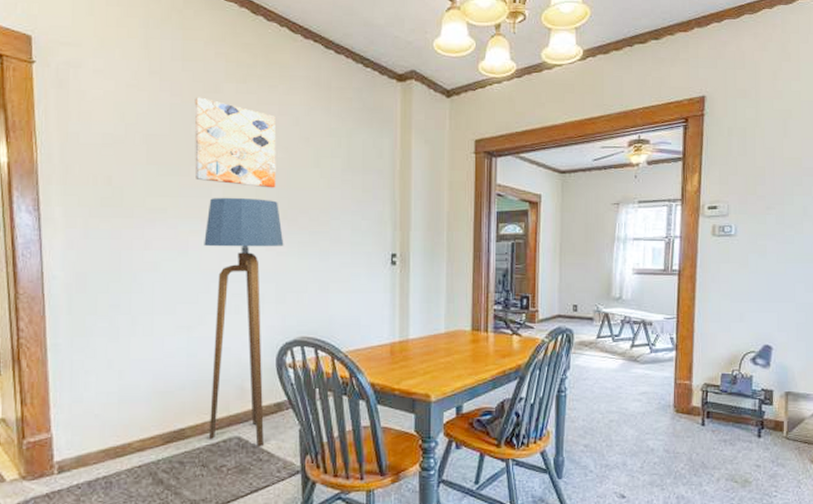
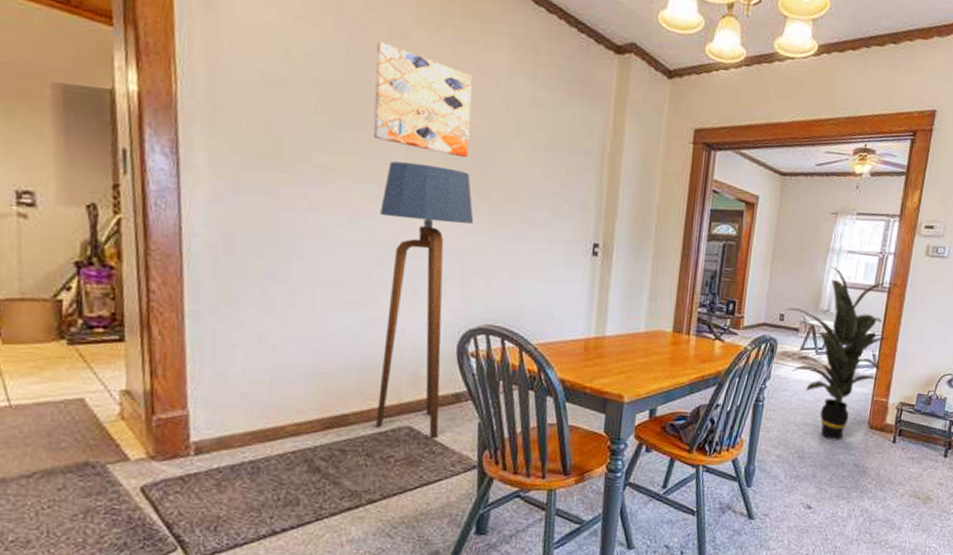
indoor plant: none [578,254,691,427] -> present [785,266,901,441]

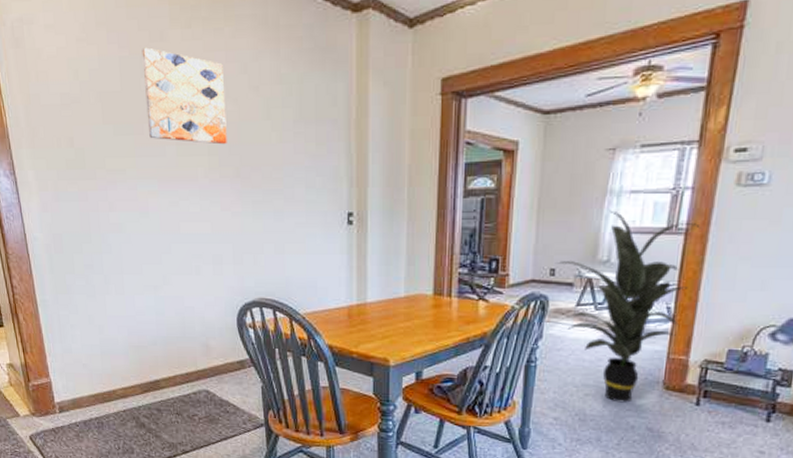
floor lamp: present [375,161,474,439] -> none [162,155,239,401]

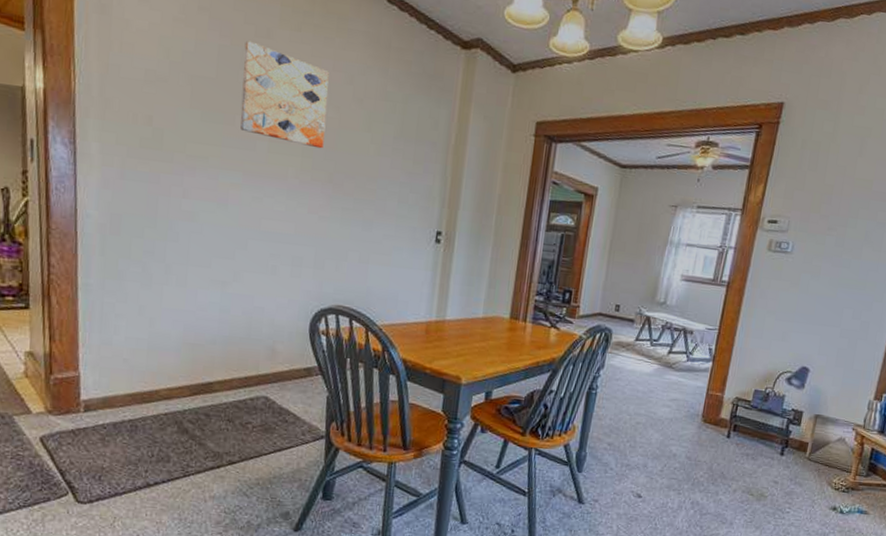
indoor plant: present [556,210,702,403] -> none [621,258,740,433]

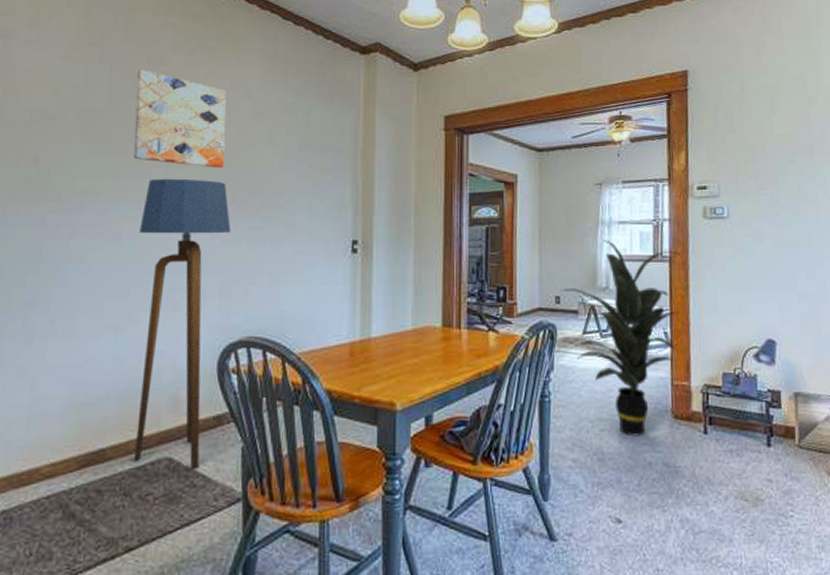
floor lamp: none [236,151,327,409] -> present [133,178,231,470]
indoor plant: none [621,258,740,433] -> present [560,239,682,437]

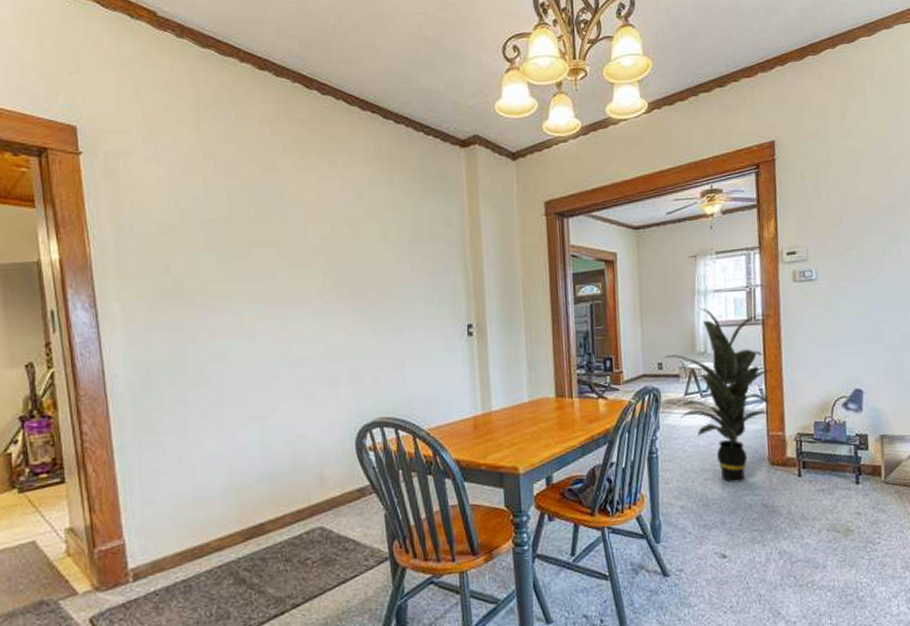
wall art: present [133,69,226,168] -> none [252,177,342,267]
floor lamp: present [133,178,231,470] -> none [271,278,356,537]

